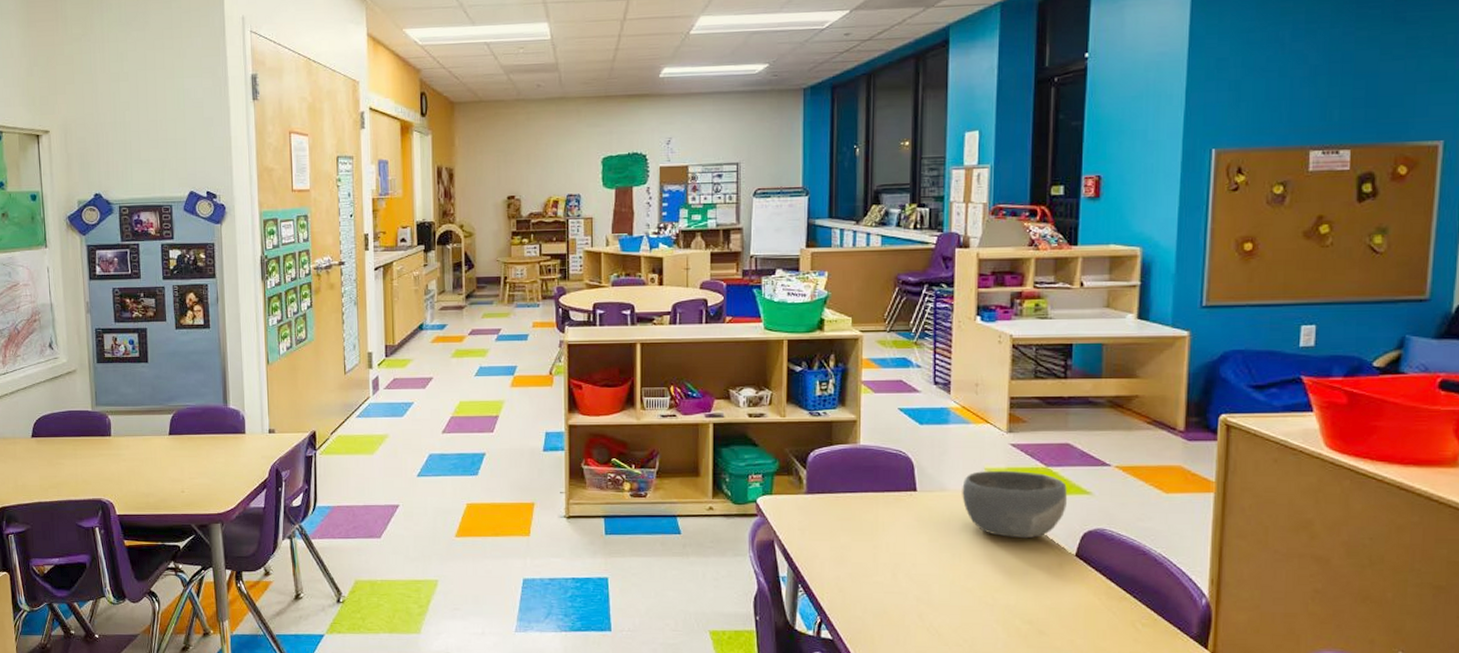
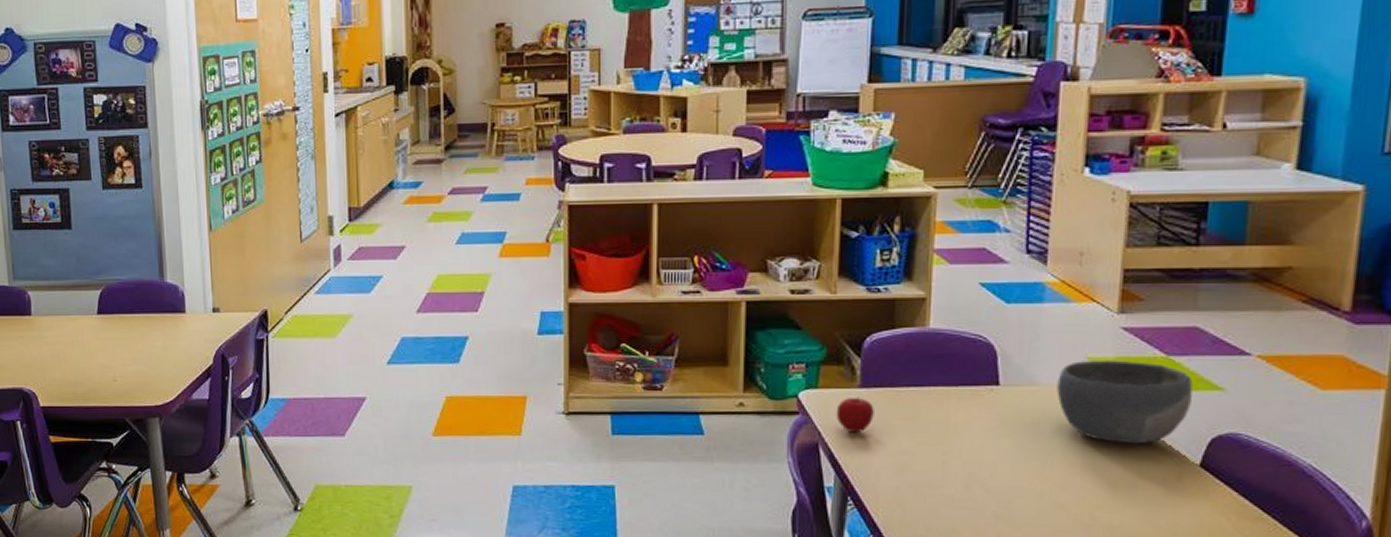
apple: none [787,501,818,532] -> present [836,397,874,434]

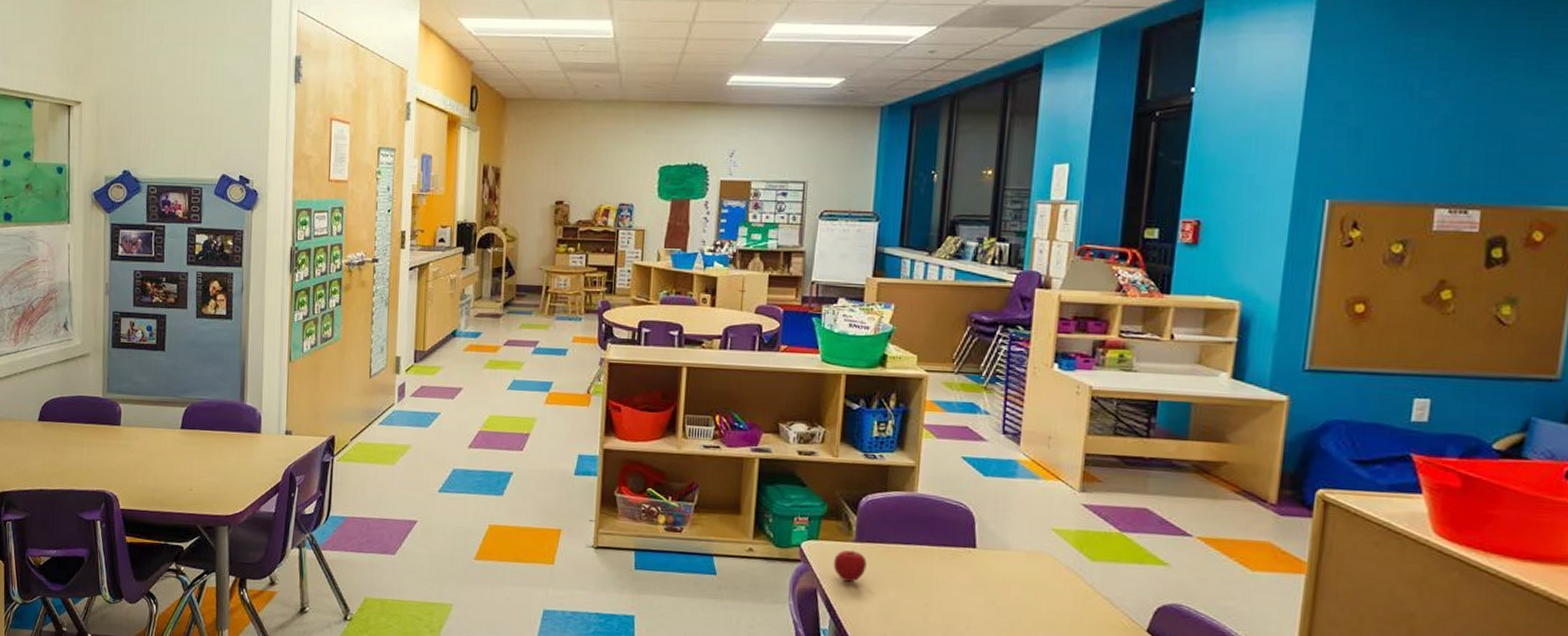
bowl: present [1057,360,1193,445] -> none [1025,531,1142,609]

